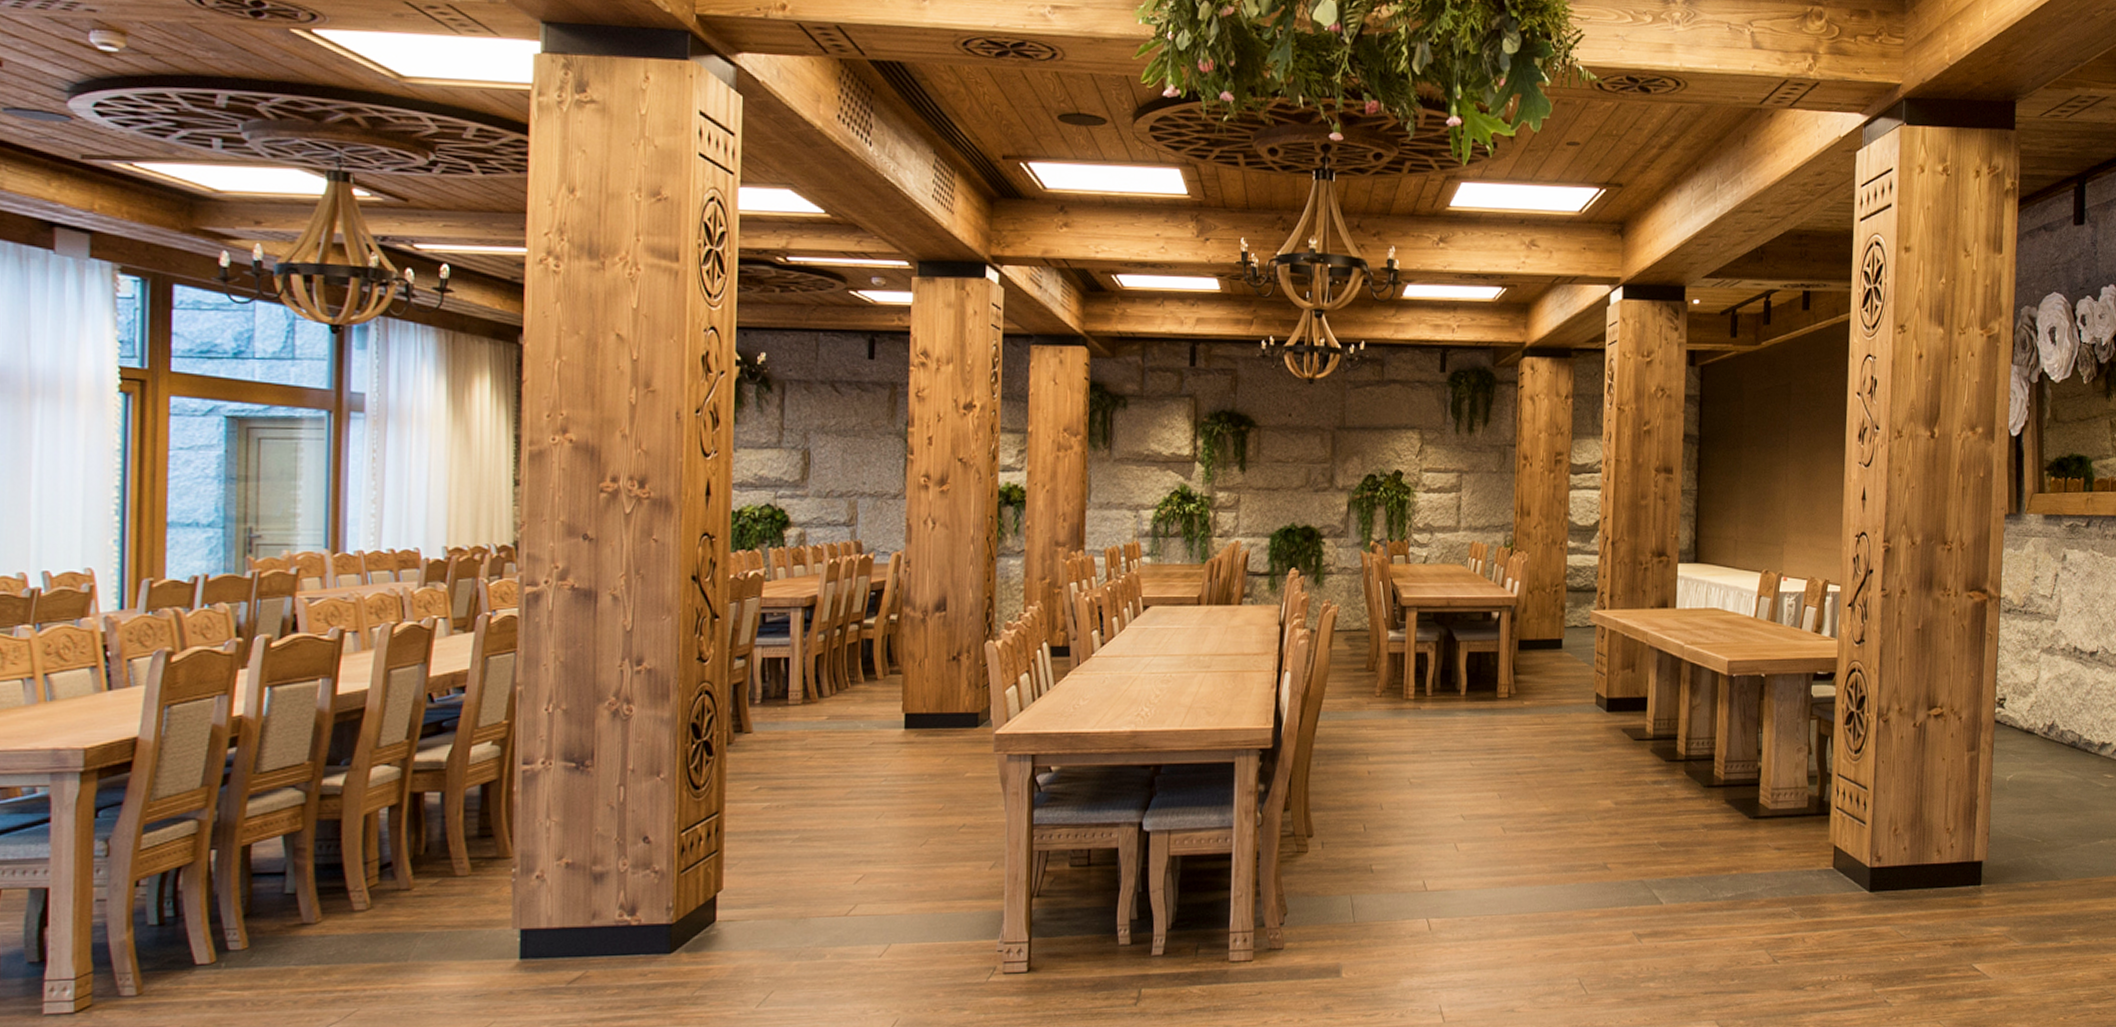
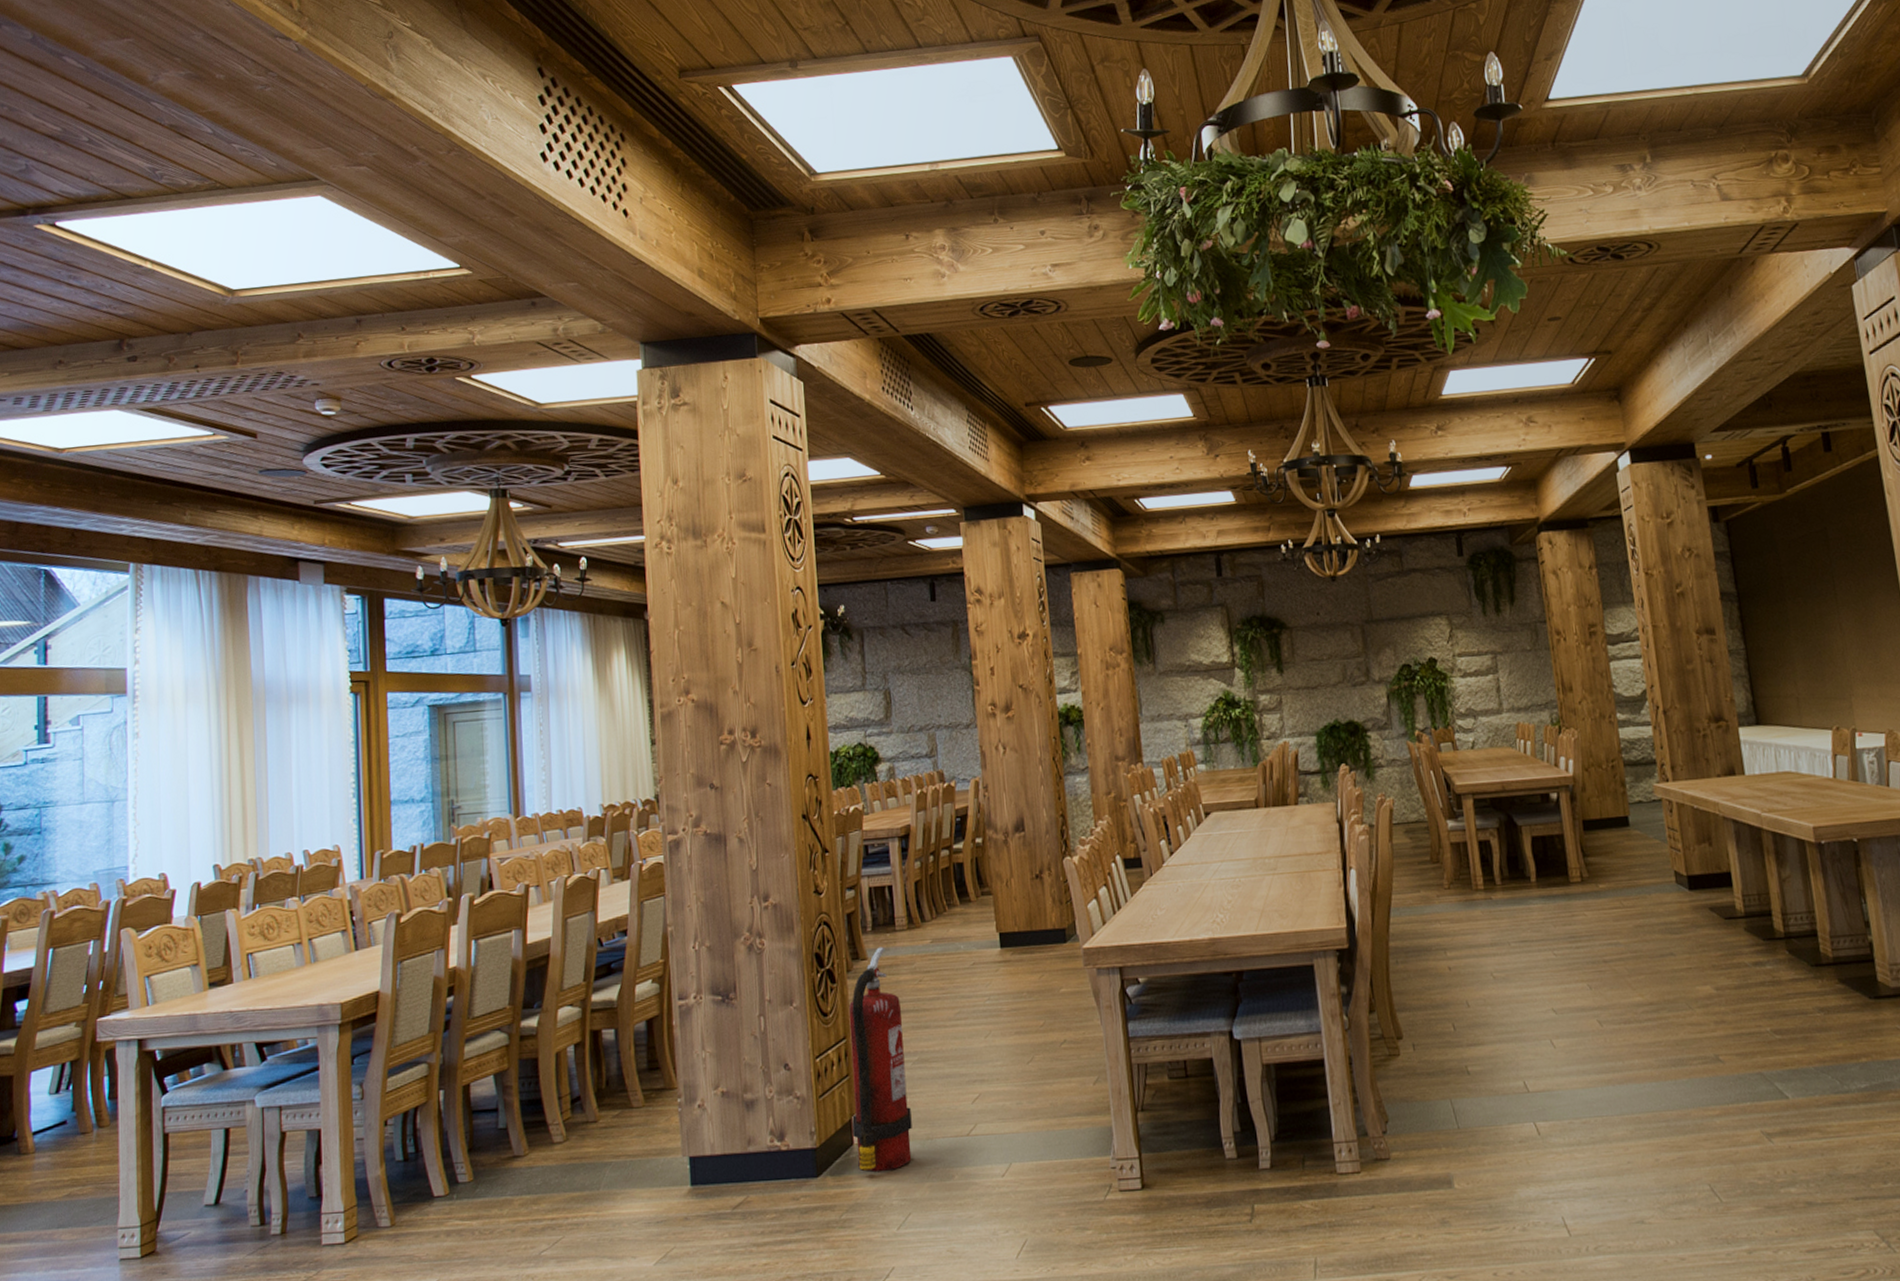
fire extinguisher: none [715,720,786,950] -> present [848,946,912,1173]

